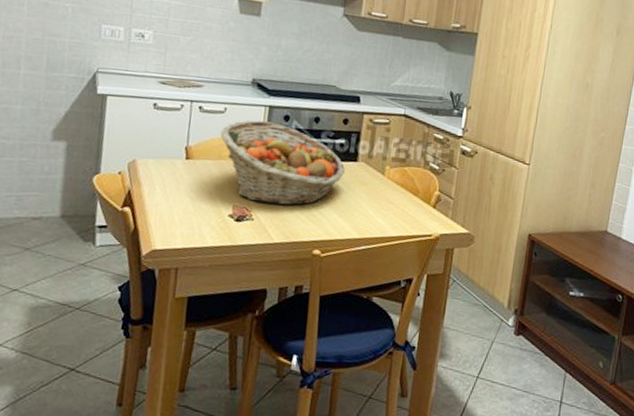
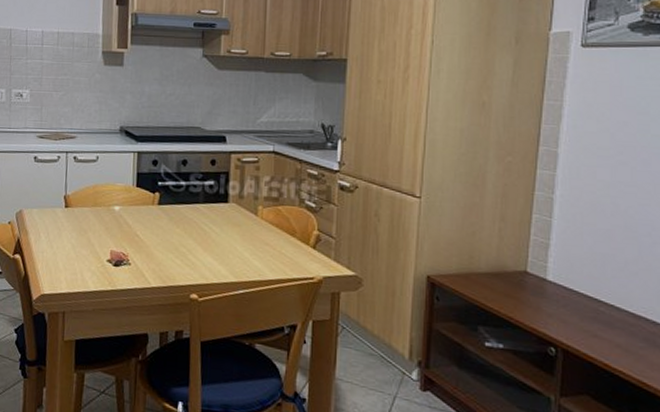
fruit basket: present [220,120,345,206] -> none [94,166,216,250]

